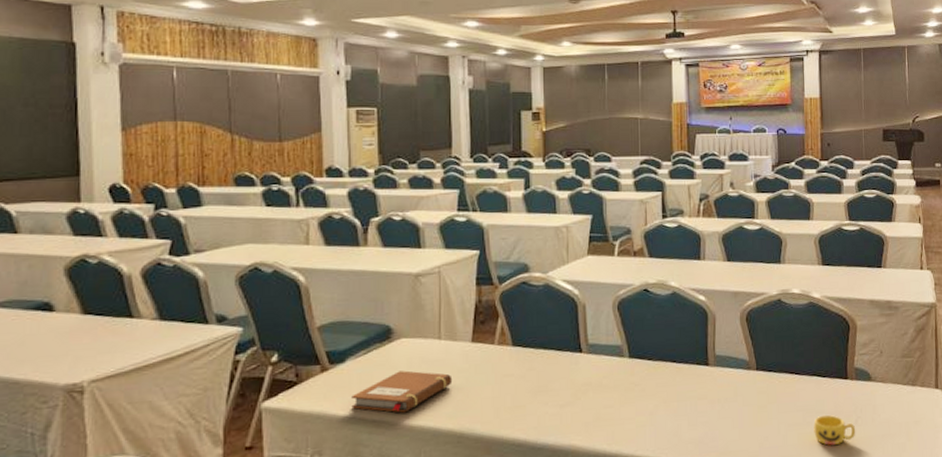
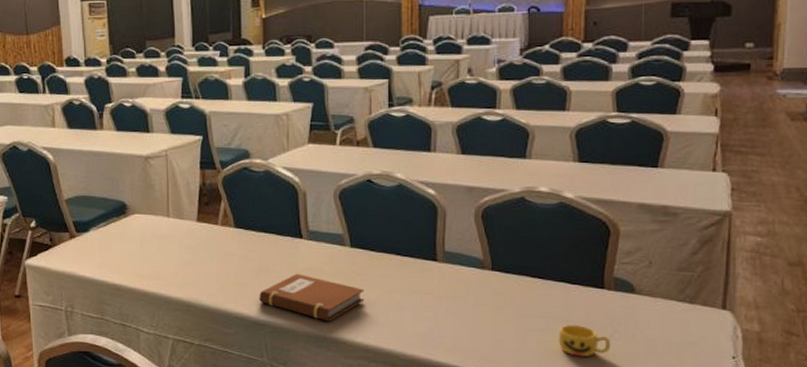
notebook: present [351,370,453,413] -> none [95,243,181,280]
notebook: none [537,389,643,438] -> present [259,273,365,322]

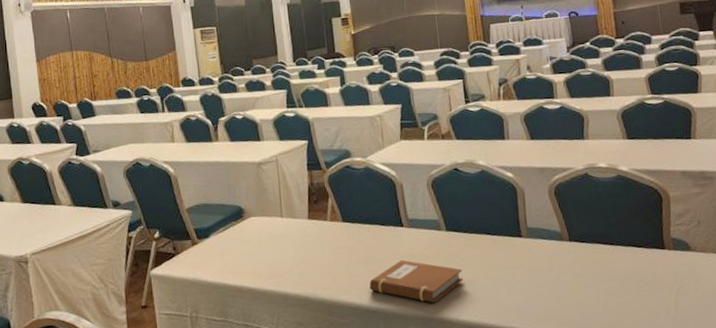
cup: present [558,325,611,357] -> none [633,284,679,314]

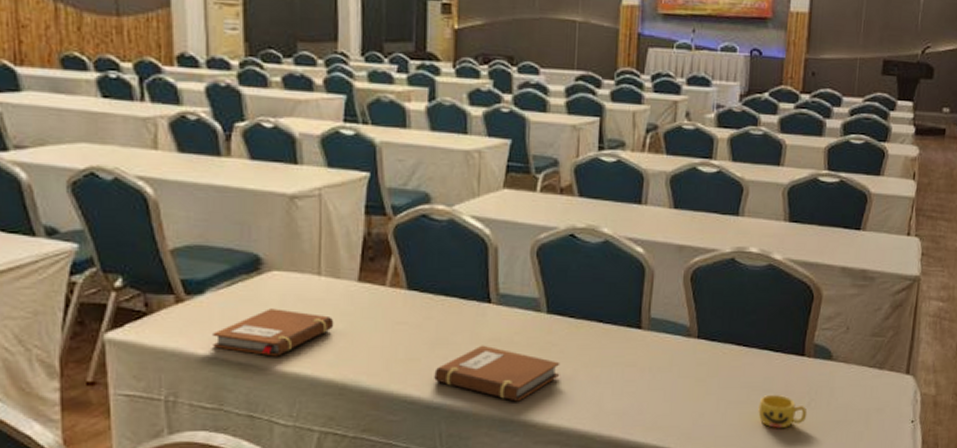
notebook: none [217,244,296,280] -> present [213,309,334,357]
cup: none [633,284,679,314] -> present [758,395,808,428]

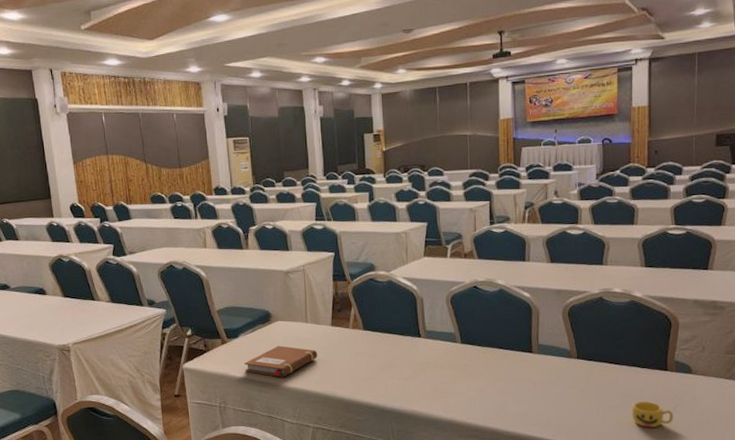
notebook: present [434,345,560,402] -> none [385,367,474,407]

